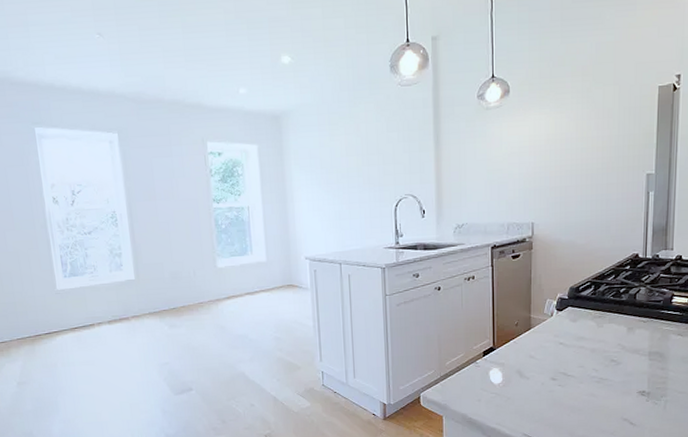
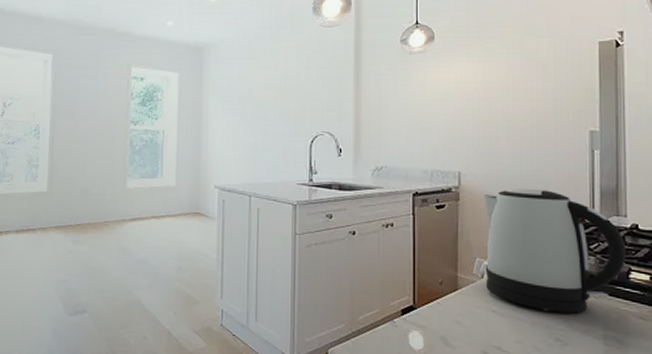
kettle: none [553,231,671,338] -> present [483,188,627,314]

